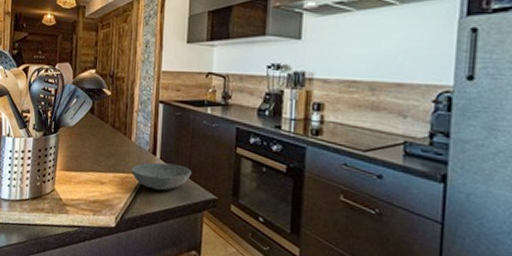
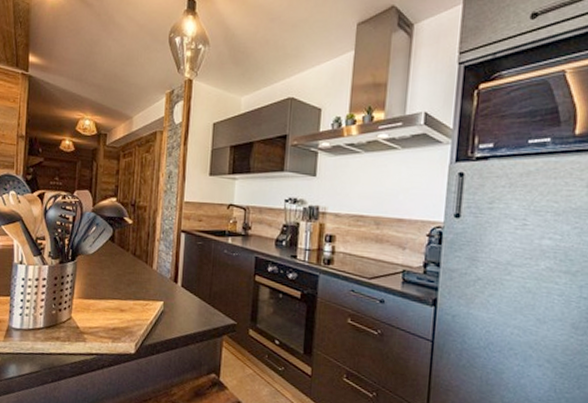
bowl: present [131,162,191,191] -> none [152,290,212,317]

